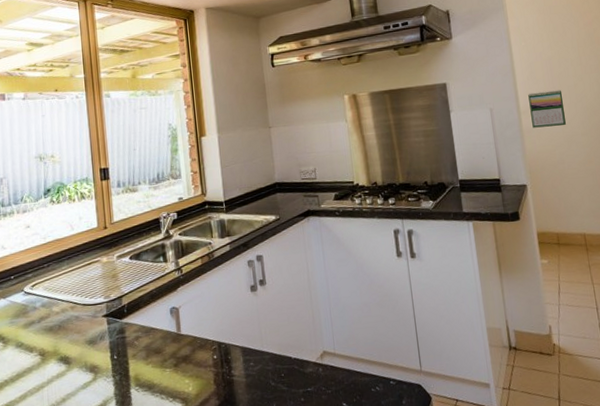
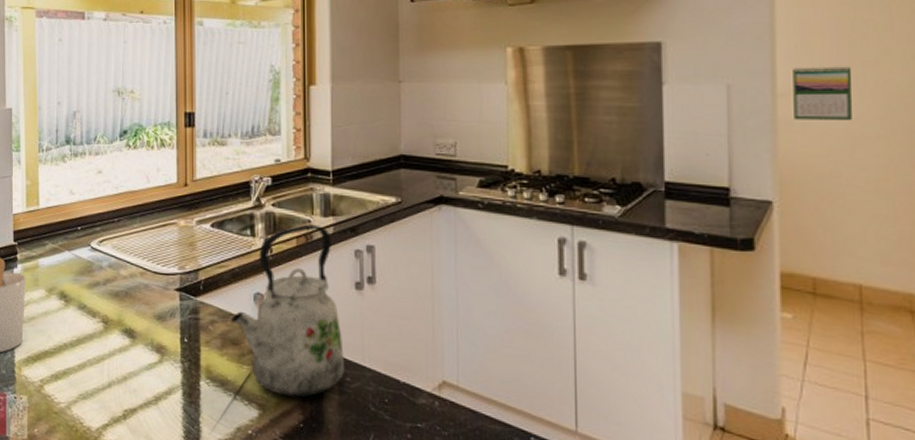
kettle: none [152,245,248,388] -> present [230,224,344,398]

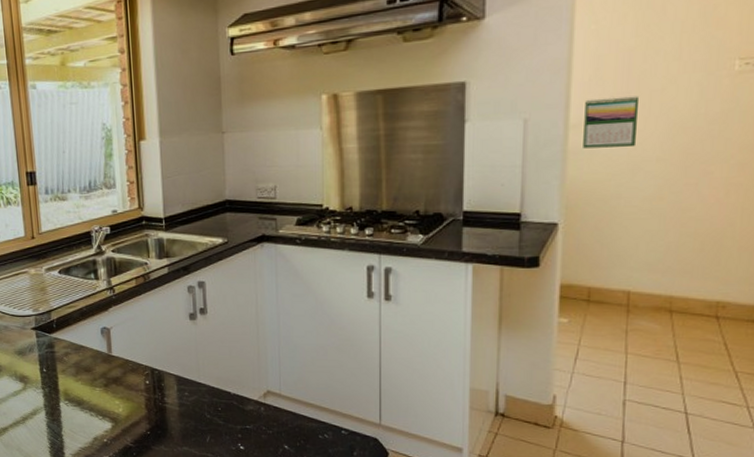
kettle: present [230,224,344,398] -> none [82,266,183,411]

